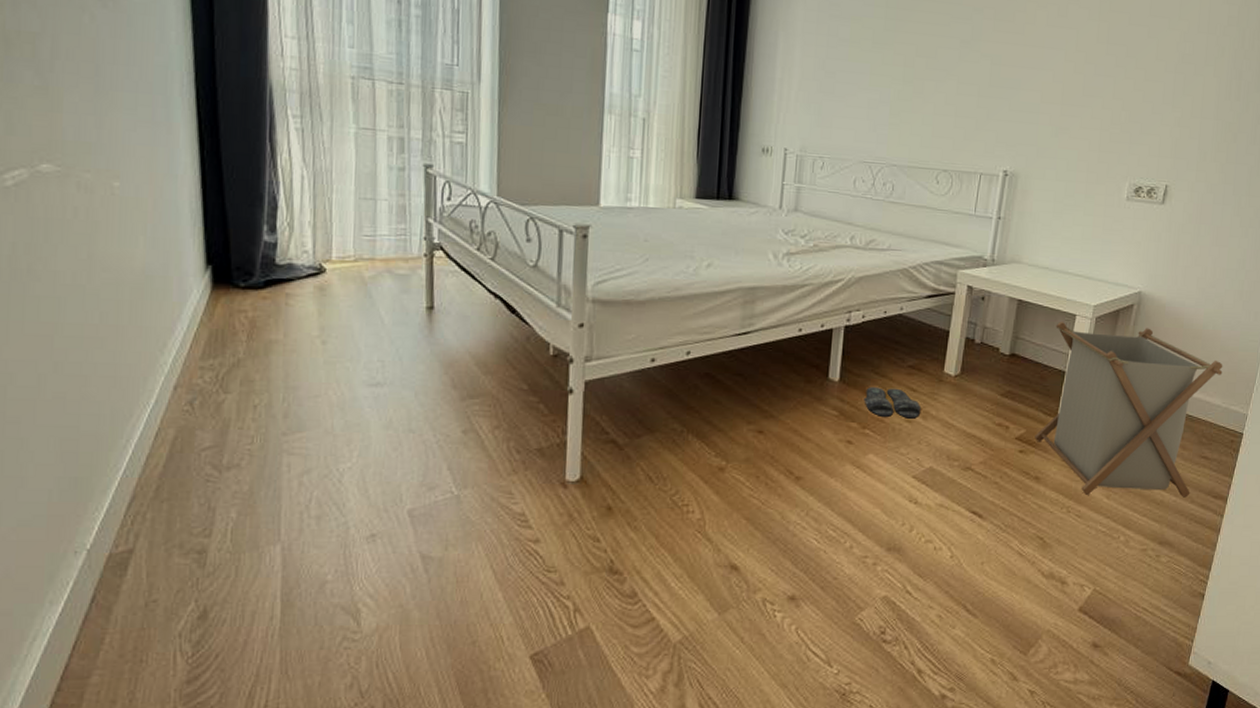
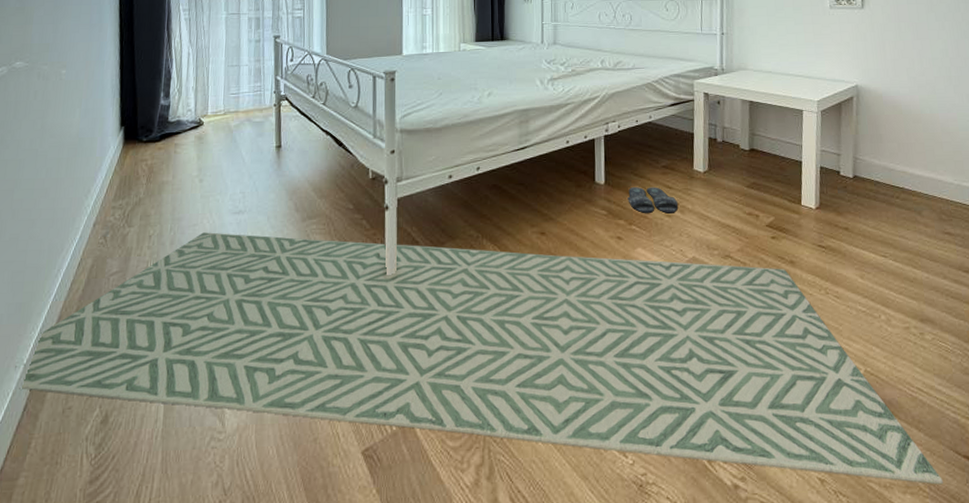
rug: none [83,406,1151,698] -> present [19,232,944,485]
laundry basket: present [1034,321,1223,498] -> none [783,116,948,276]

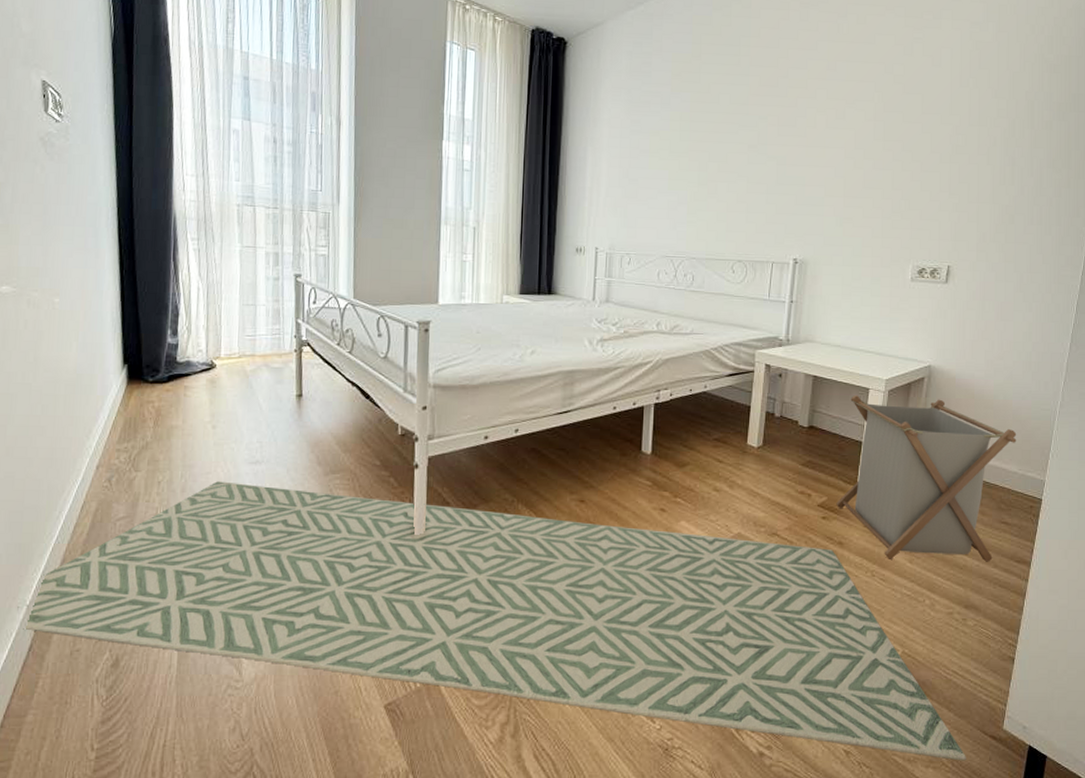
slippers: present [627,187,678,214] -> none [674,459,727,488]
laundry basket: none [783,116,948,276] -> present [836,394,1017,562]

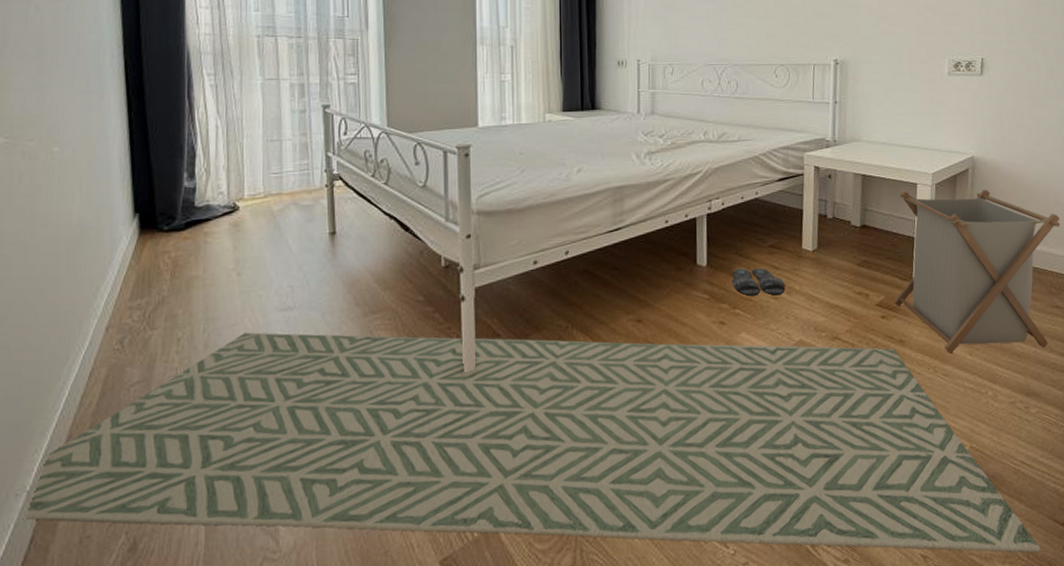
slippers: none [674,459,727,488] -> present [731,267,785,297]

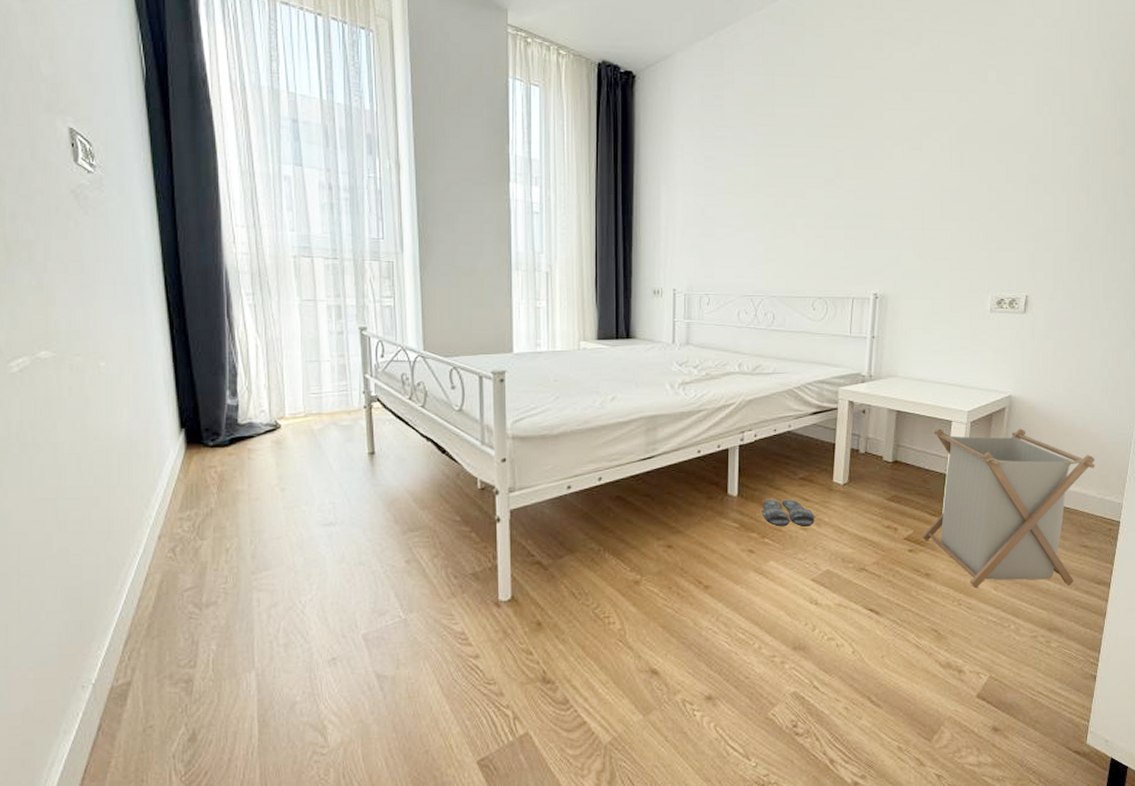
rug: present [23,332,1042,553] -> none [90,545,1053,777]

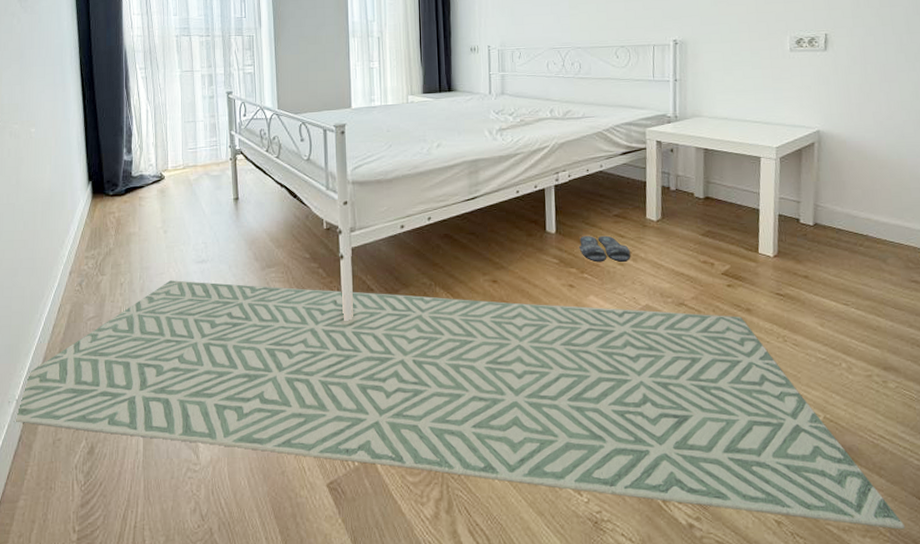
rug: none [90,545,1053,777] -> present [14,280,906,530]
laundry basket: present [922,427,1095,588] -> none [740,162,917,324]

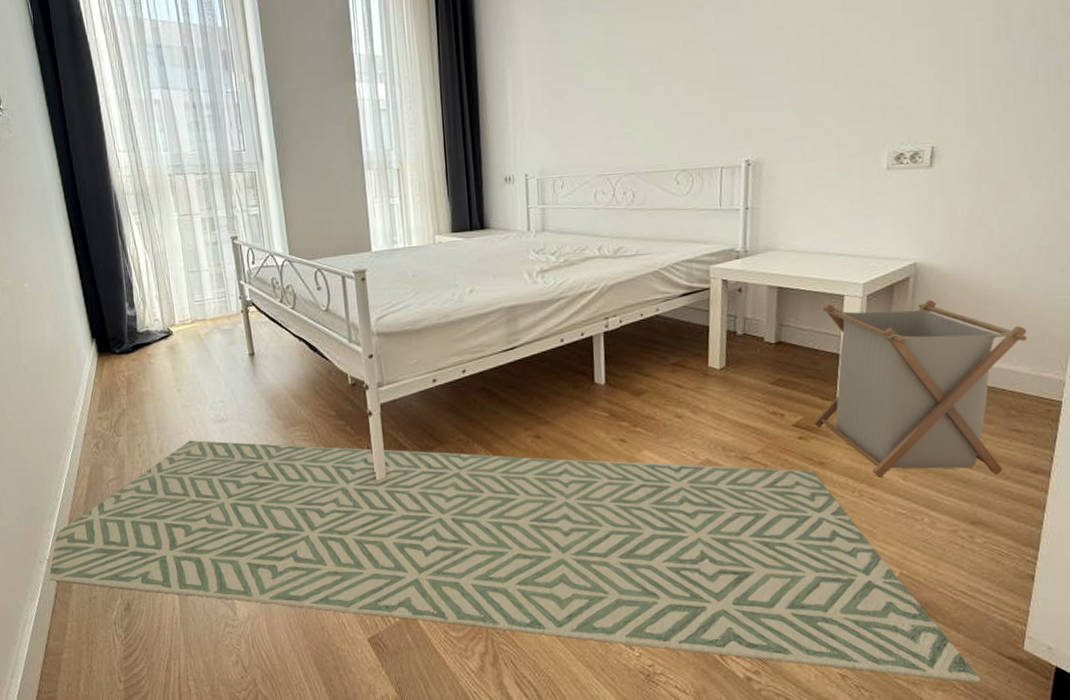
slippers: present [579,235,630,263] -> none [631,386,689,415]
laundry basket: none [740,162,917,324] -> present [813,299,1028,477]

